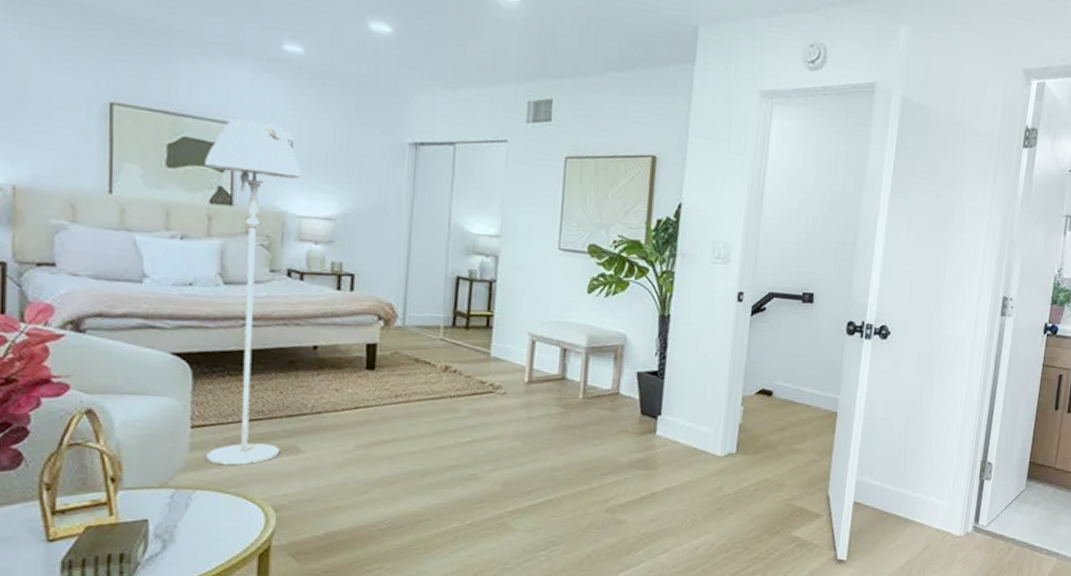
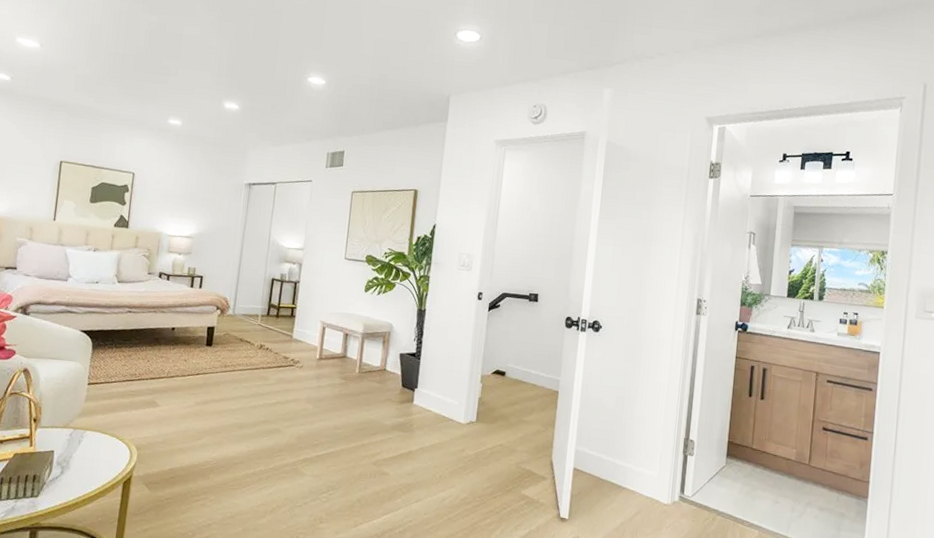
floor lamp: present [205,119,302,466] -> none [95,169,174,414]

